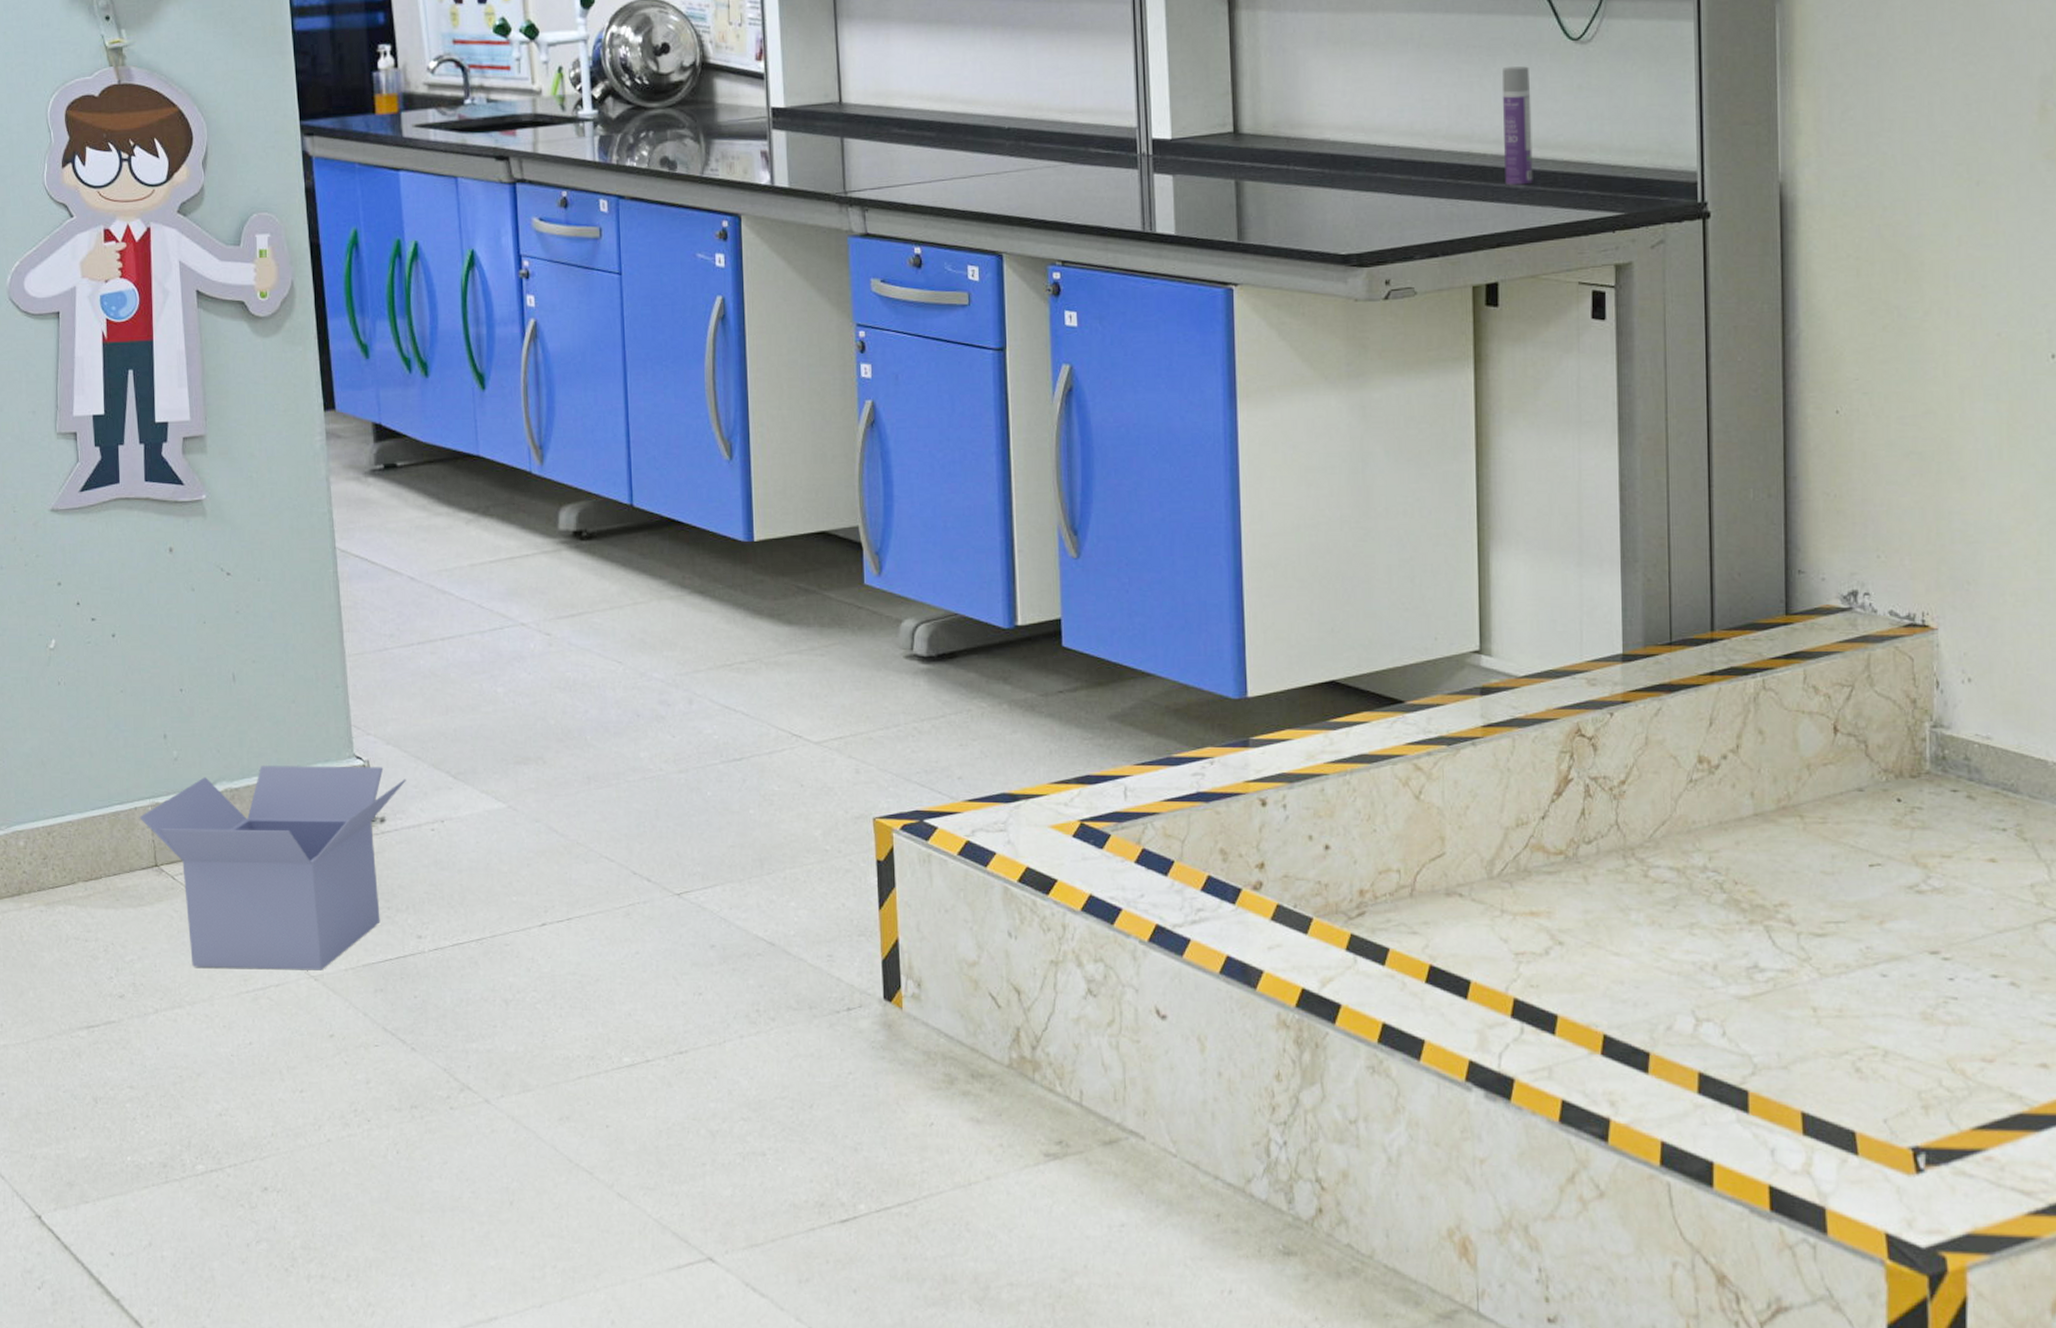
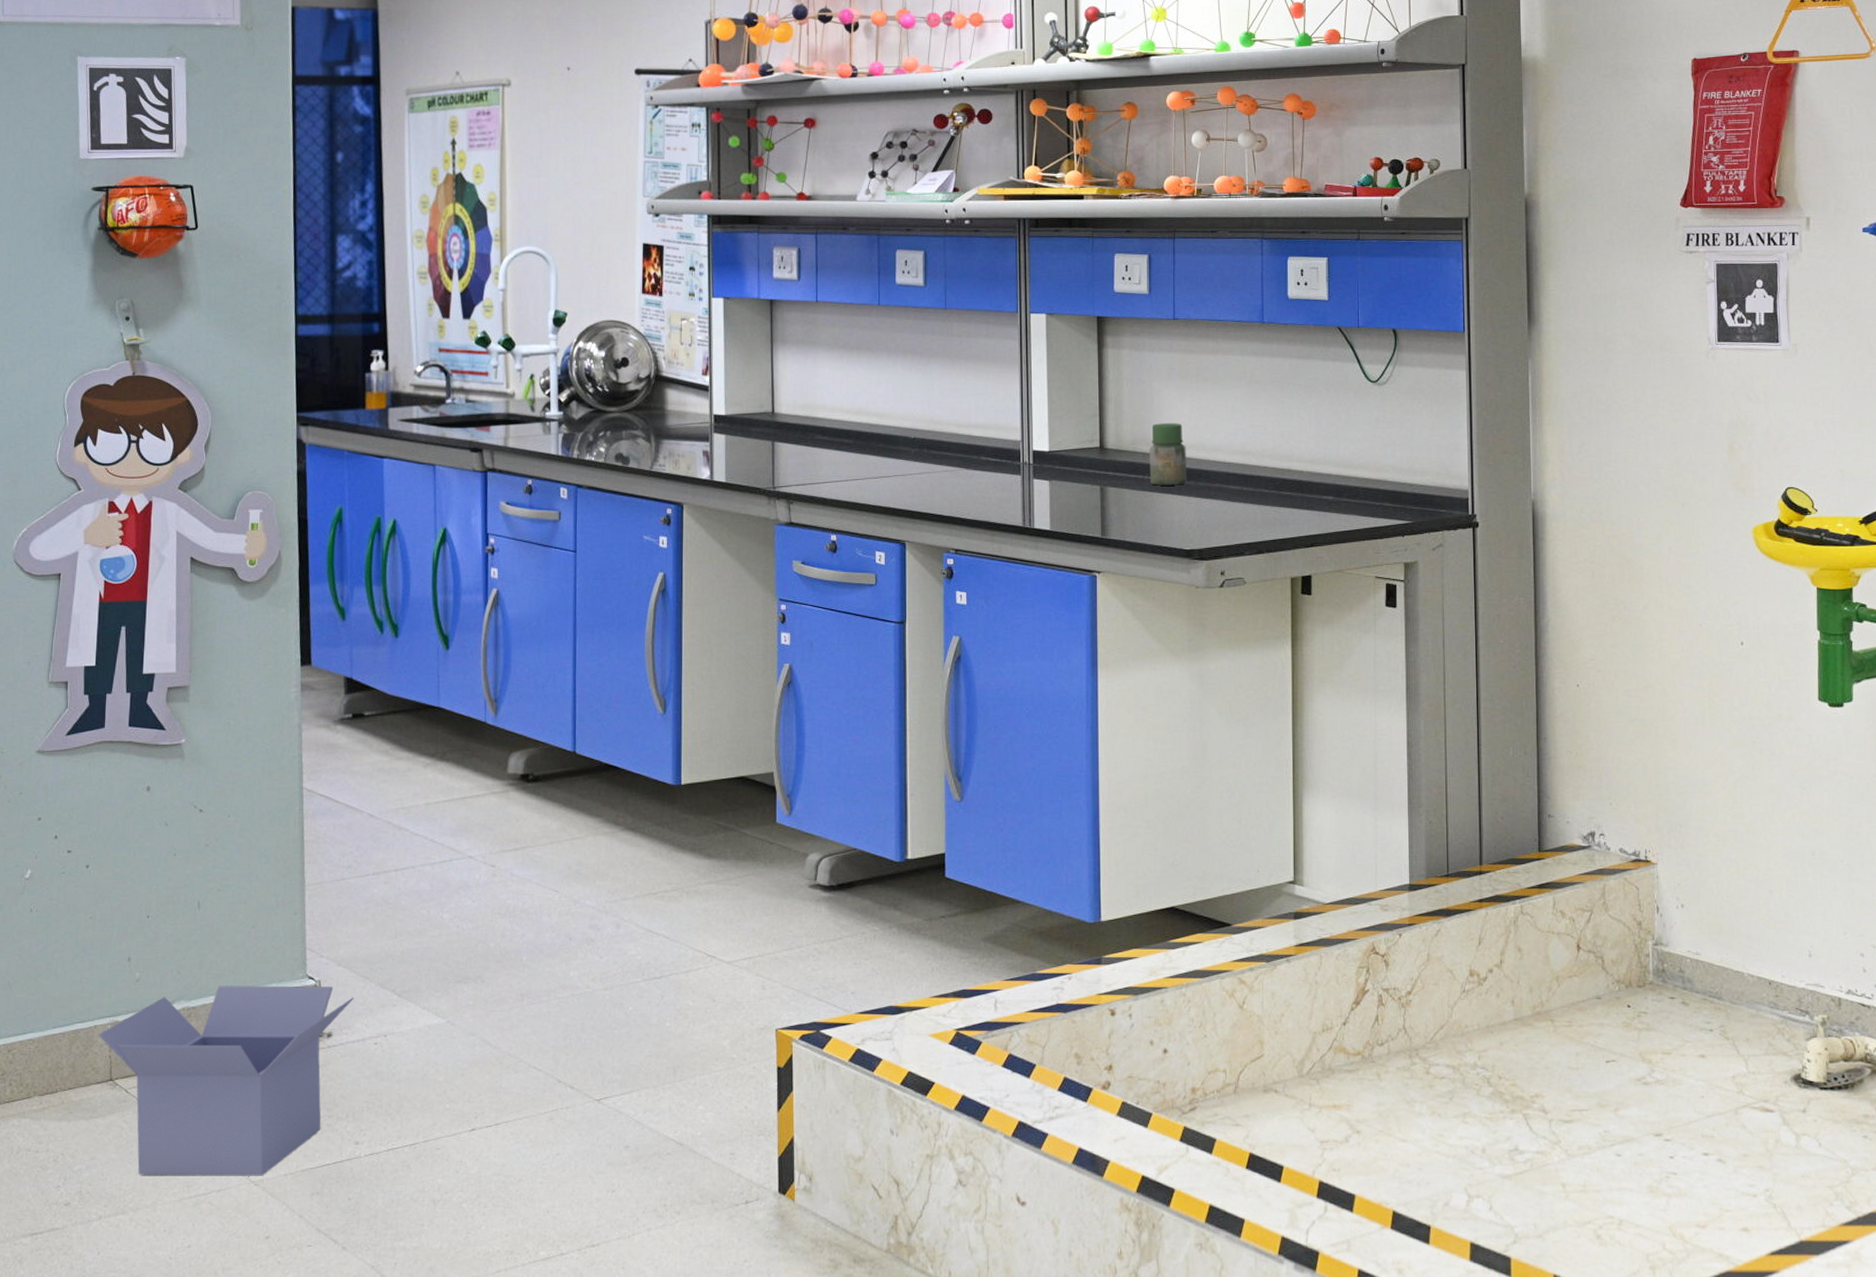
jar: none [1294,99,1341,178] -> present [1149,423,1186,486]
aerosol can: present [1502,66,1533,187] -> none [1316,402,1340,498]

